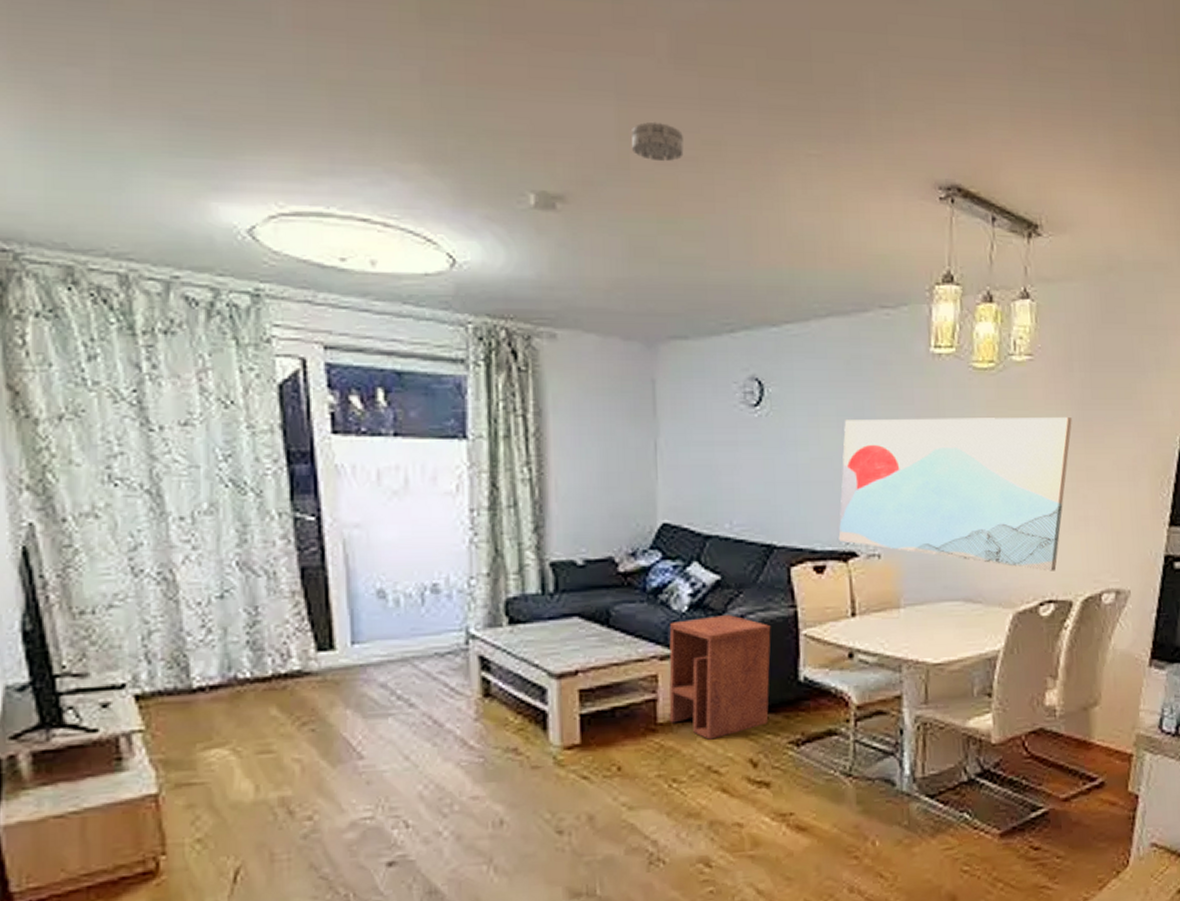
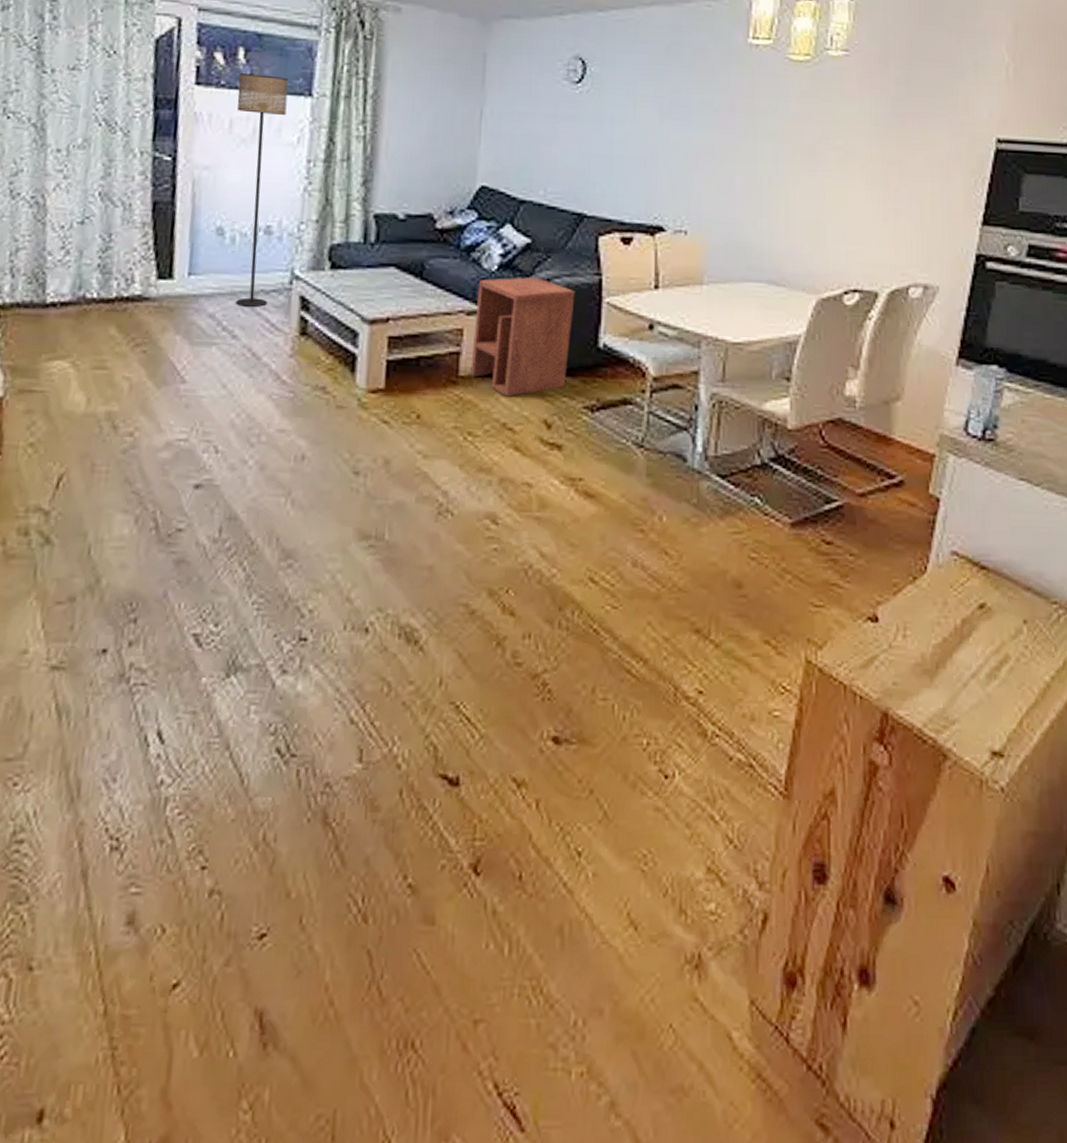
floor lamp: none [382,418,444,674] -> present [235,73,289,308]
wall art: present [838,418,1072,571] -> none [647,101,886,261]

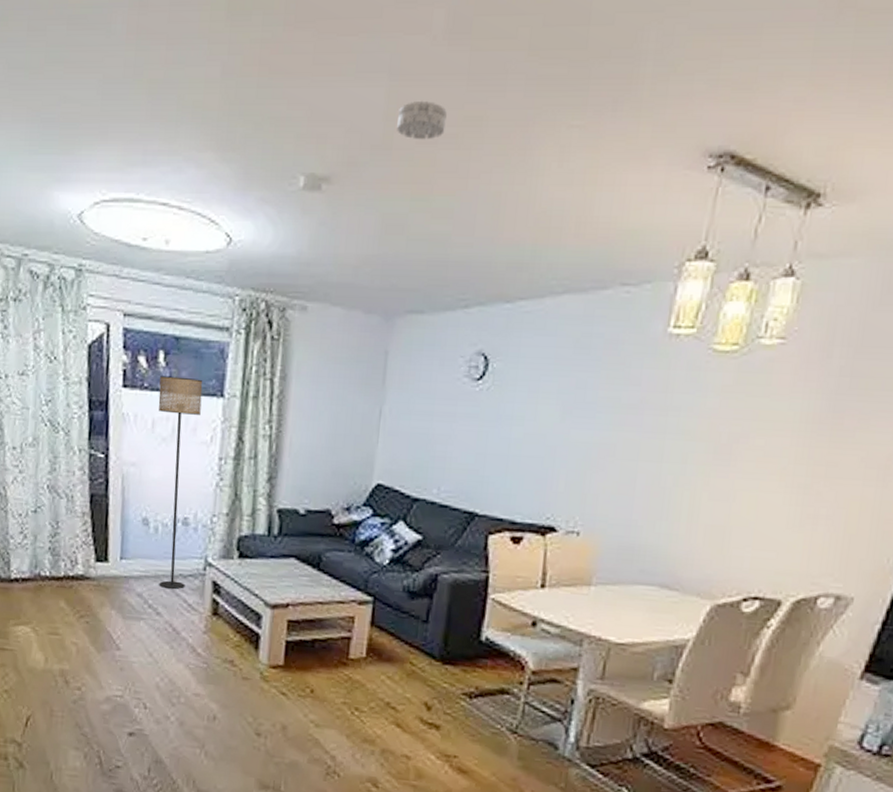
side table: present [470,277,575,397] -> none [359,571,462,680]

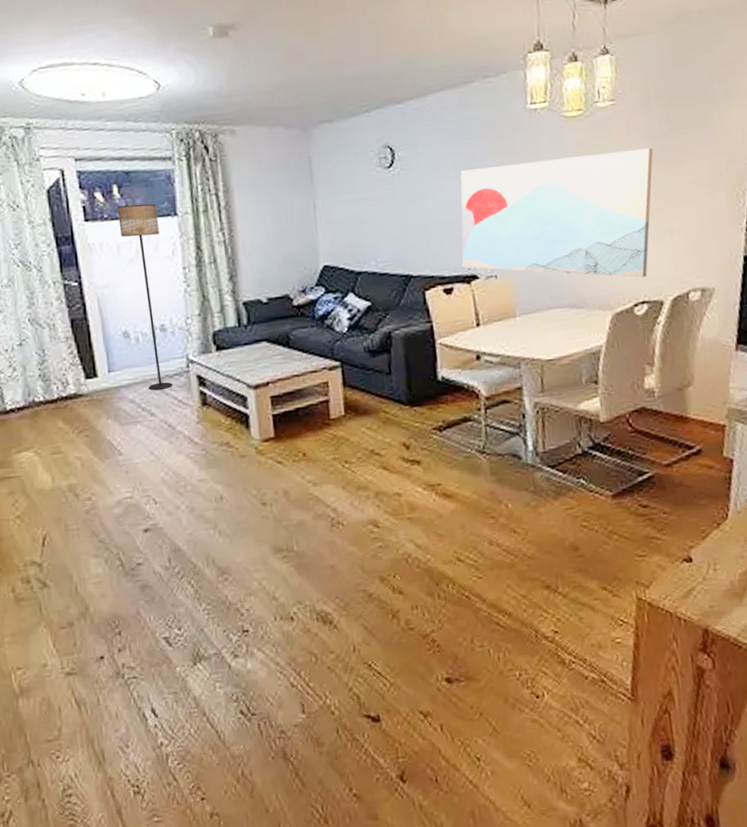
wall art: none [539,398,820,568] -> present [460,148,653,278]

